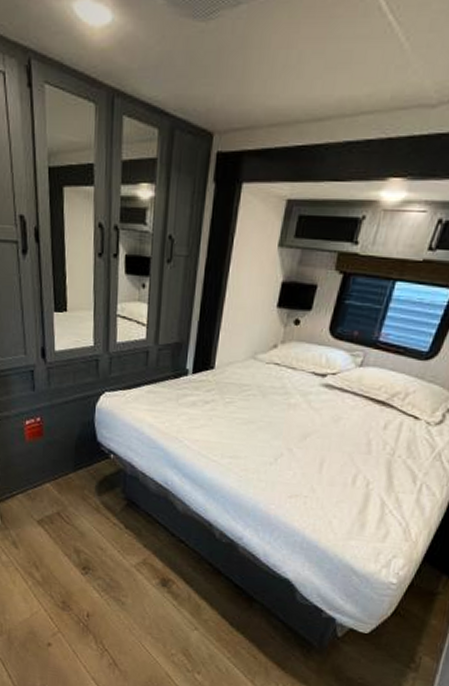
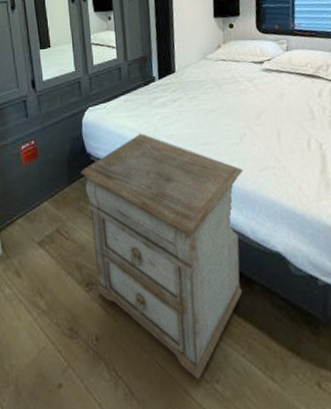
nightstand: none [88,432,270,668] -> present [80,133,244,380]

